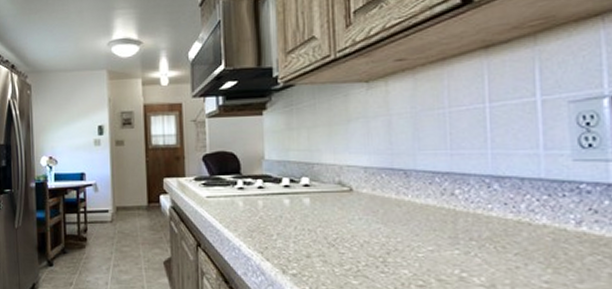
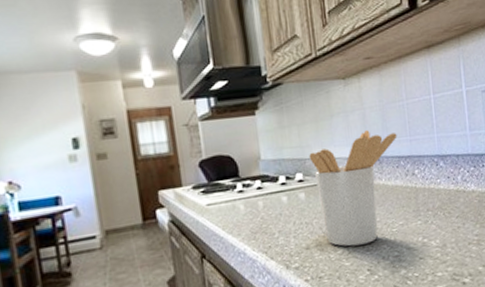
utensil holder: none [318,139,433,265] -> present [309,130,397,247]

